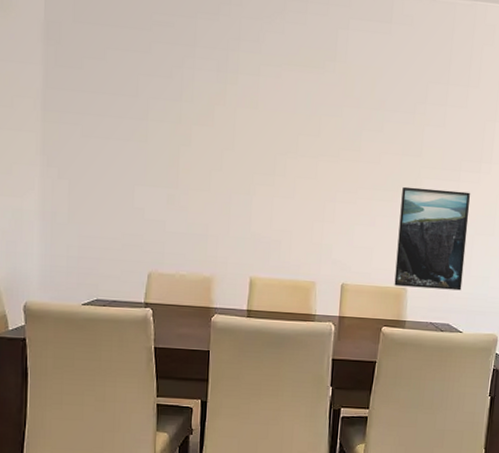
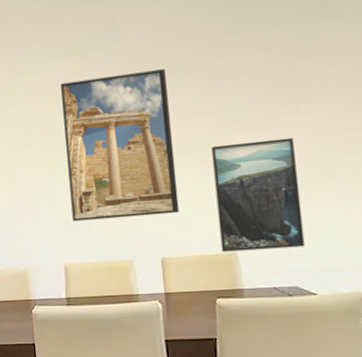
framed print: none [265,92,375,244] -> present [60,69,180,222]

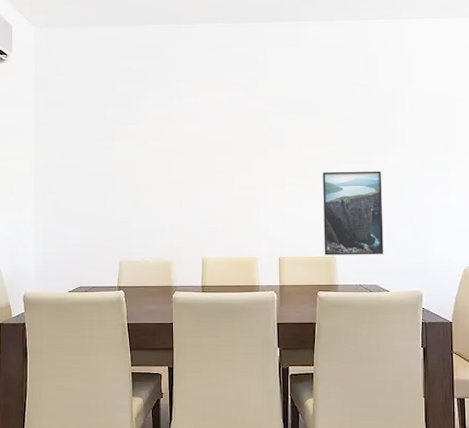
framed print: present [60,69,180,222] -> none [209,107,295,223]

